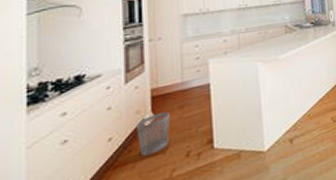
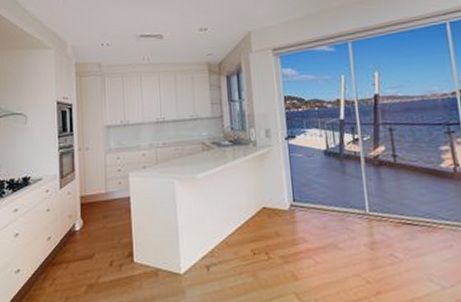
wastebasket: present [137,111,171,157] -> none [69,219,97,259]

